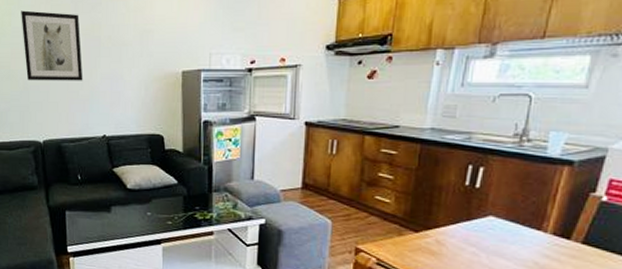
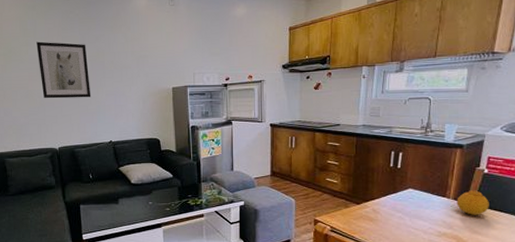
fruit: none [556,223,605,258] -> present [457,190,489,215]

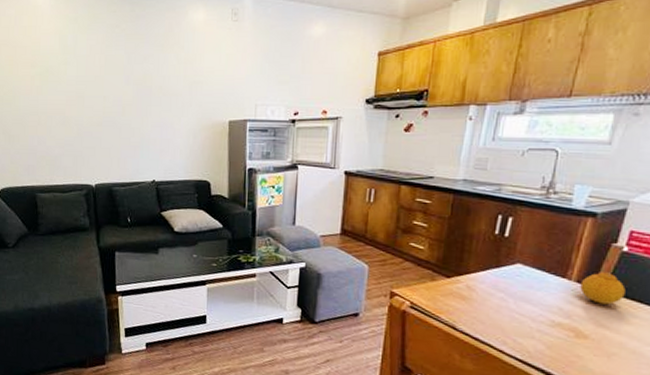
wall art: present [36,41,91,99] -> none [76,60,135,129]

